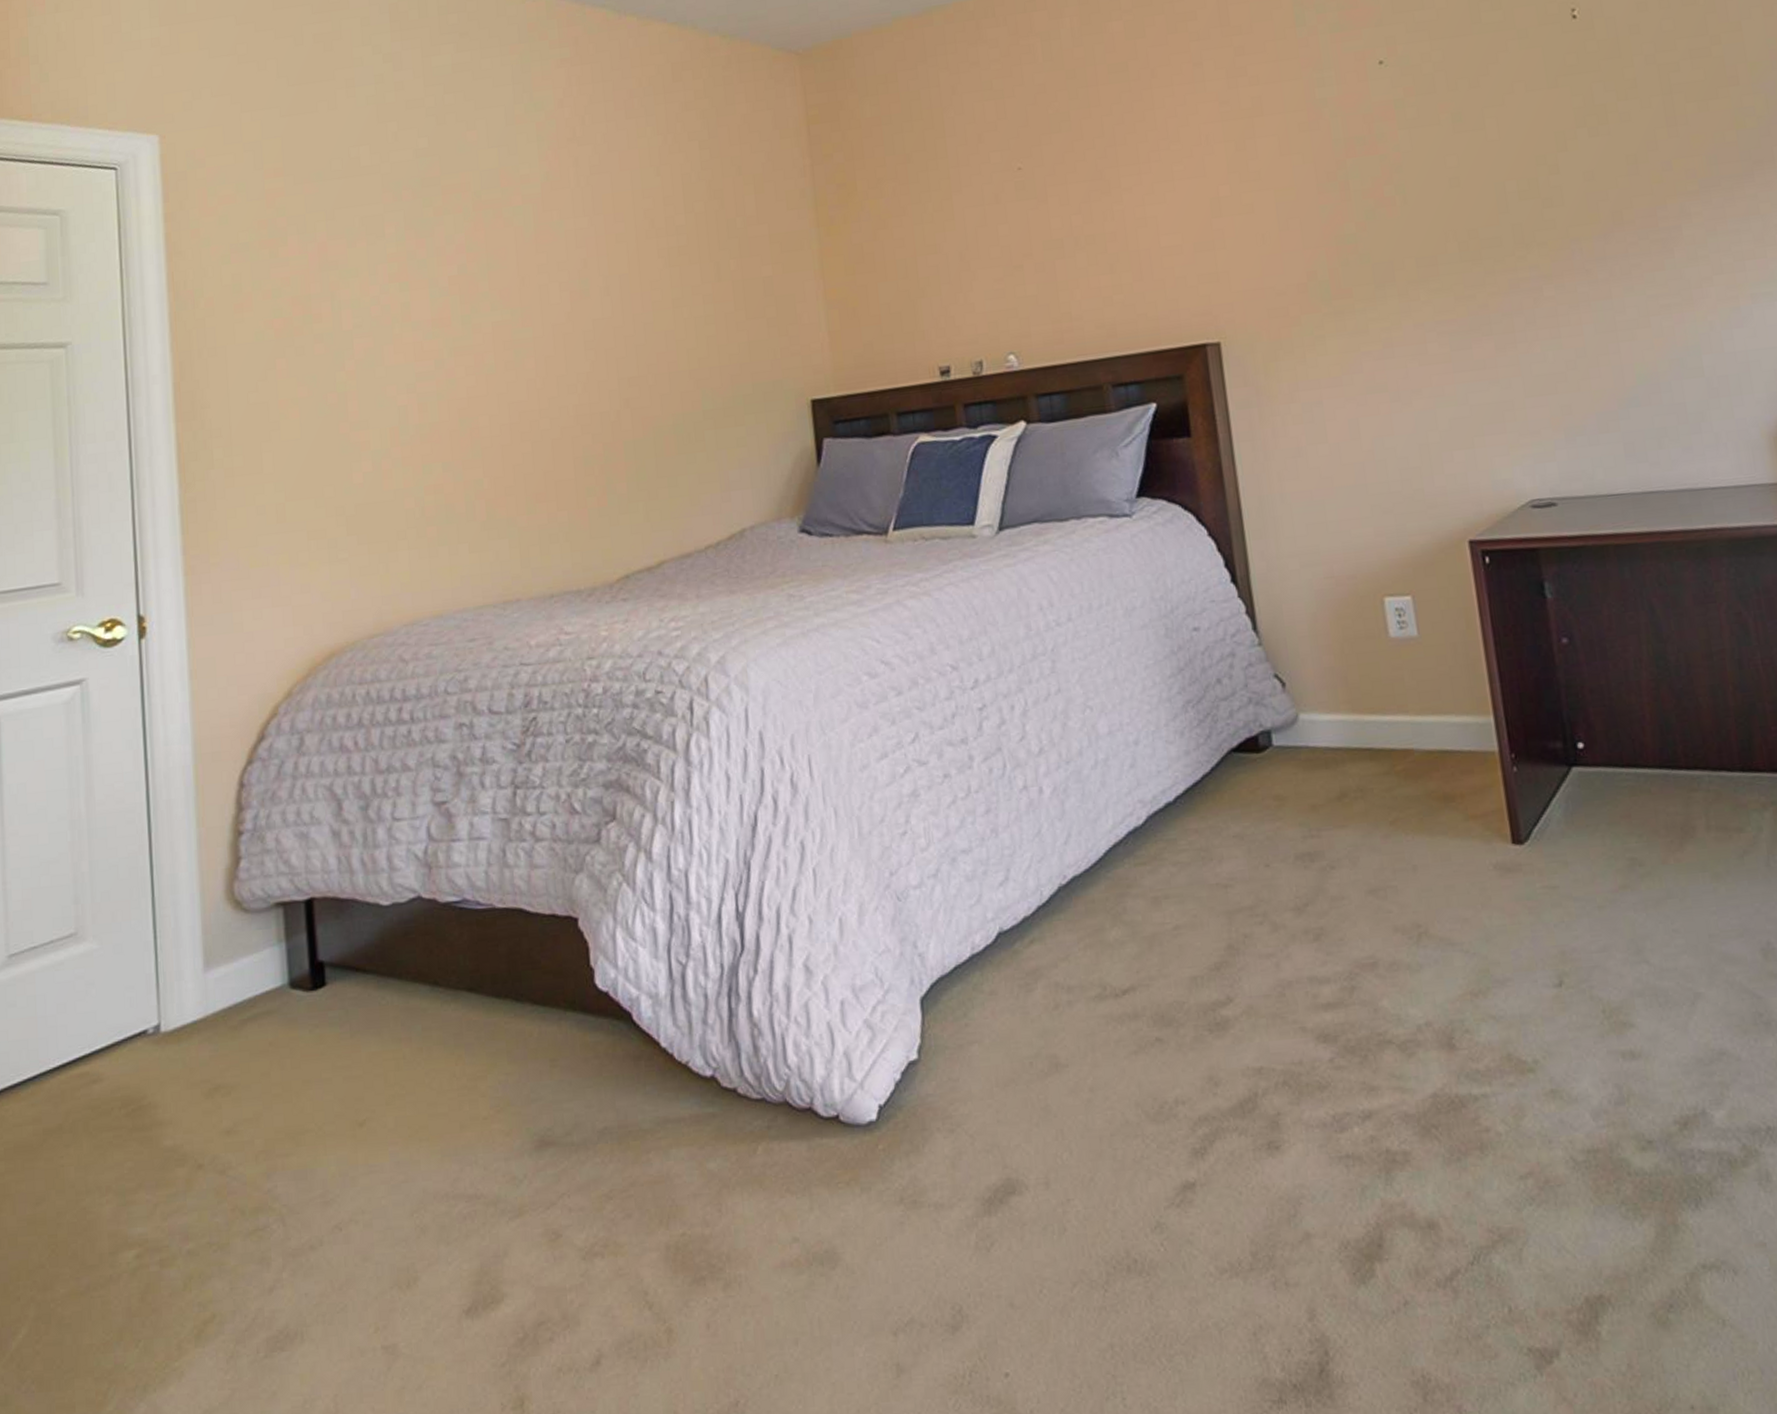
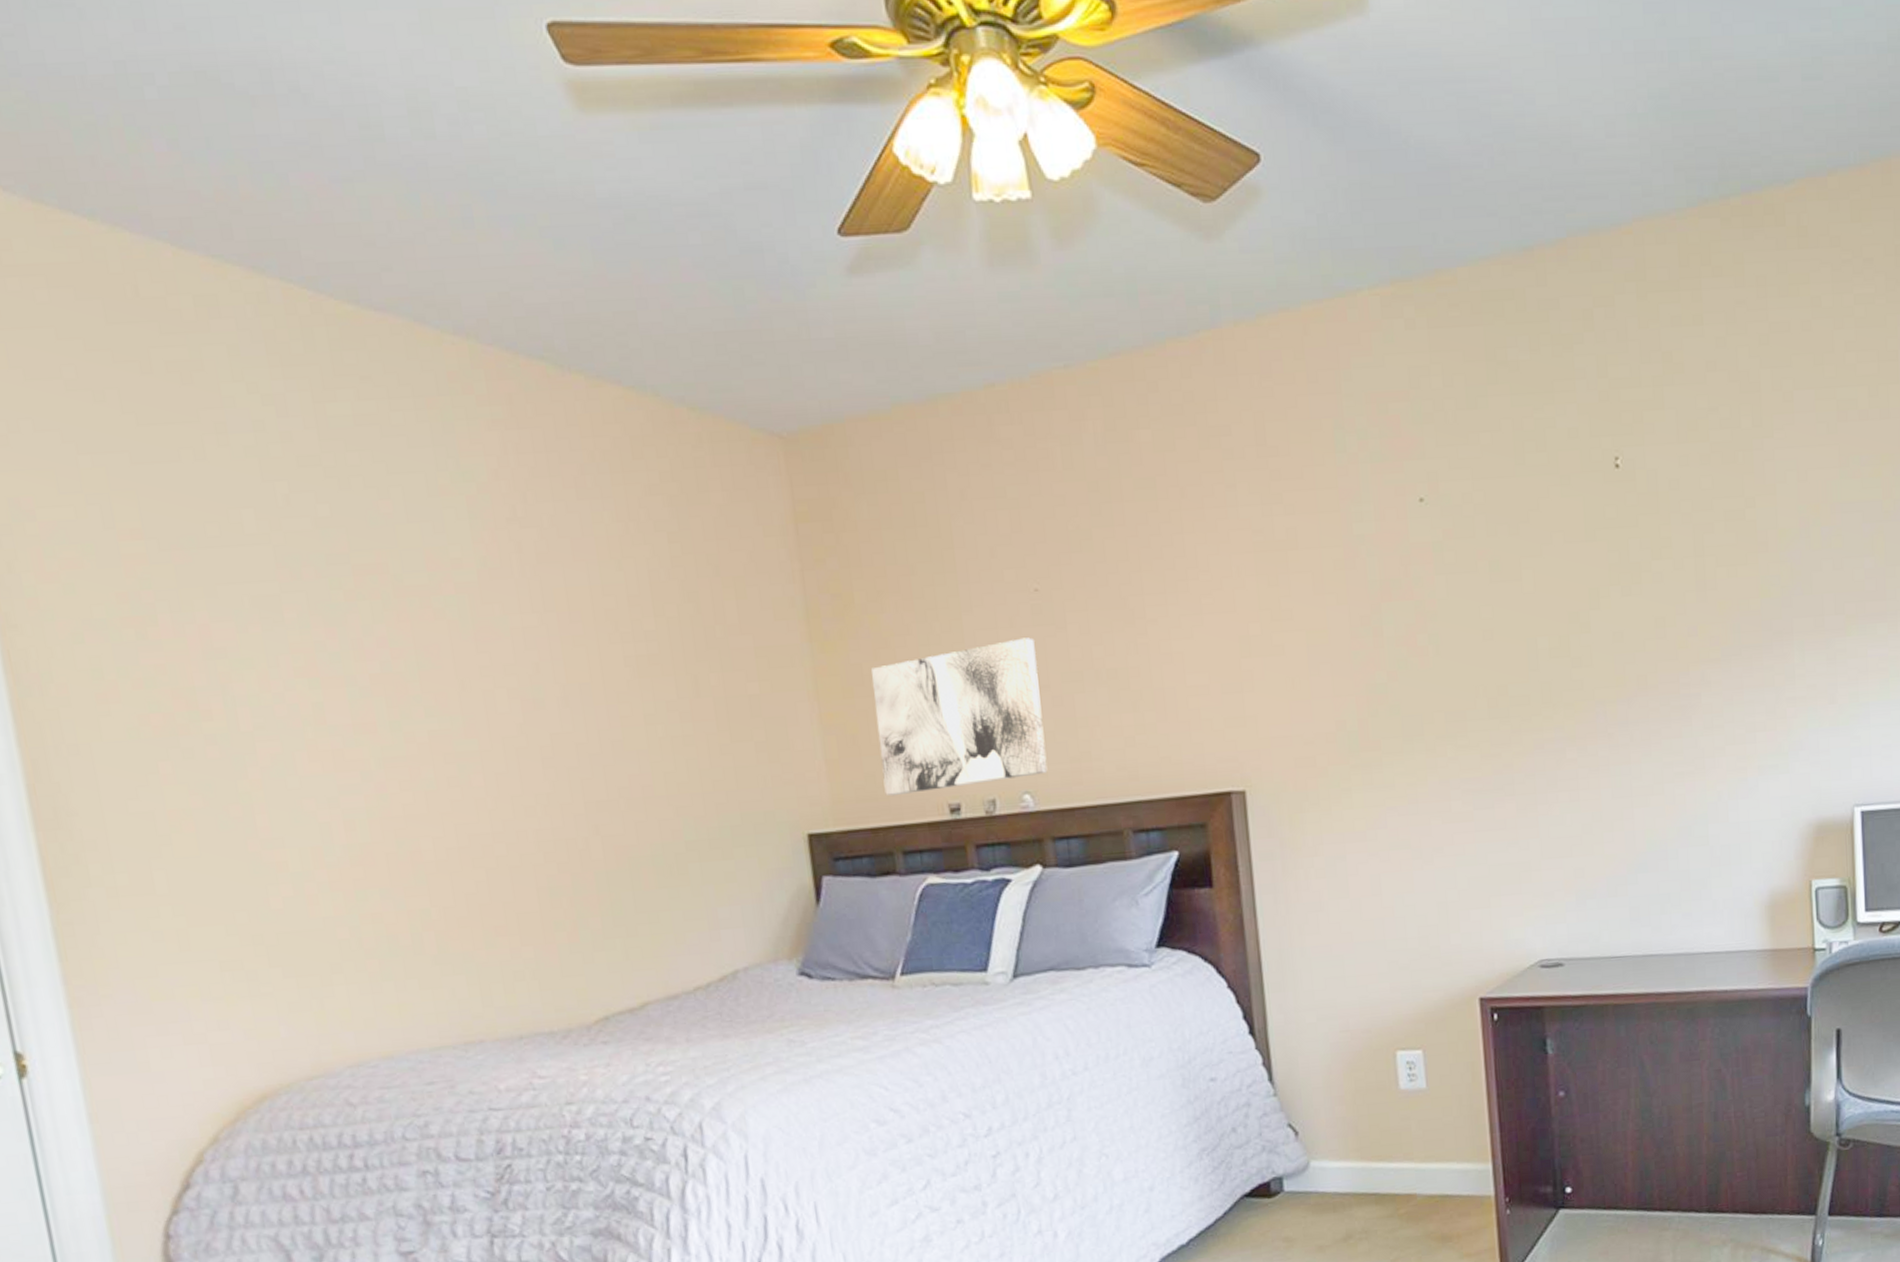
wall art: none [871,211,1031,362] -> present [871,638,1048,796]

